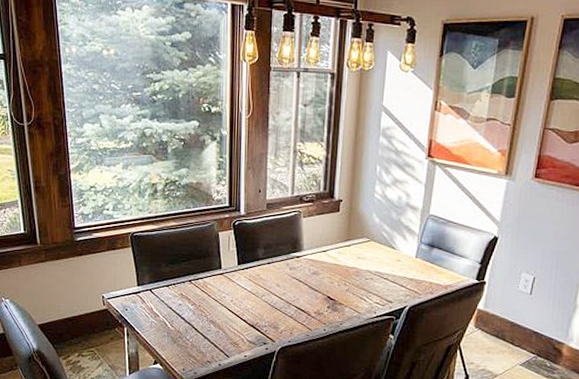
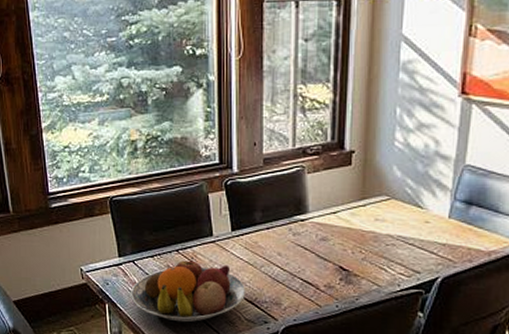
fruit bowl: none [147,286,249,343] -> present [131,256,246,322]

